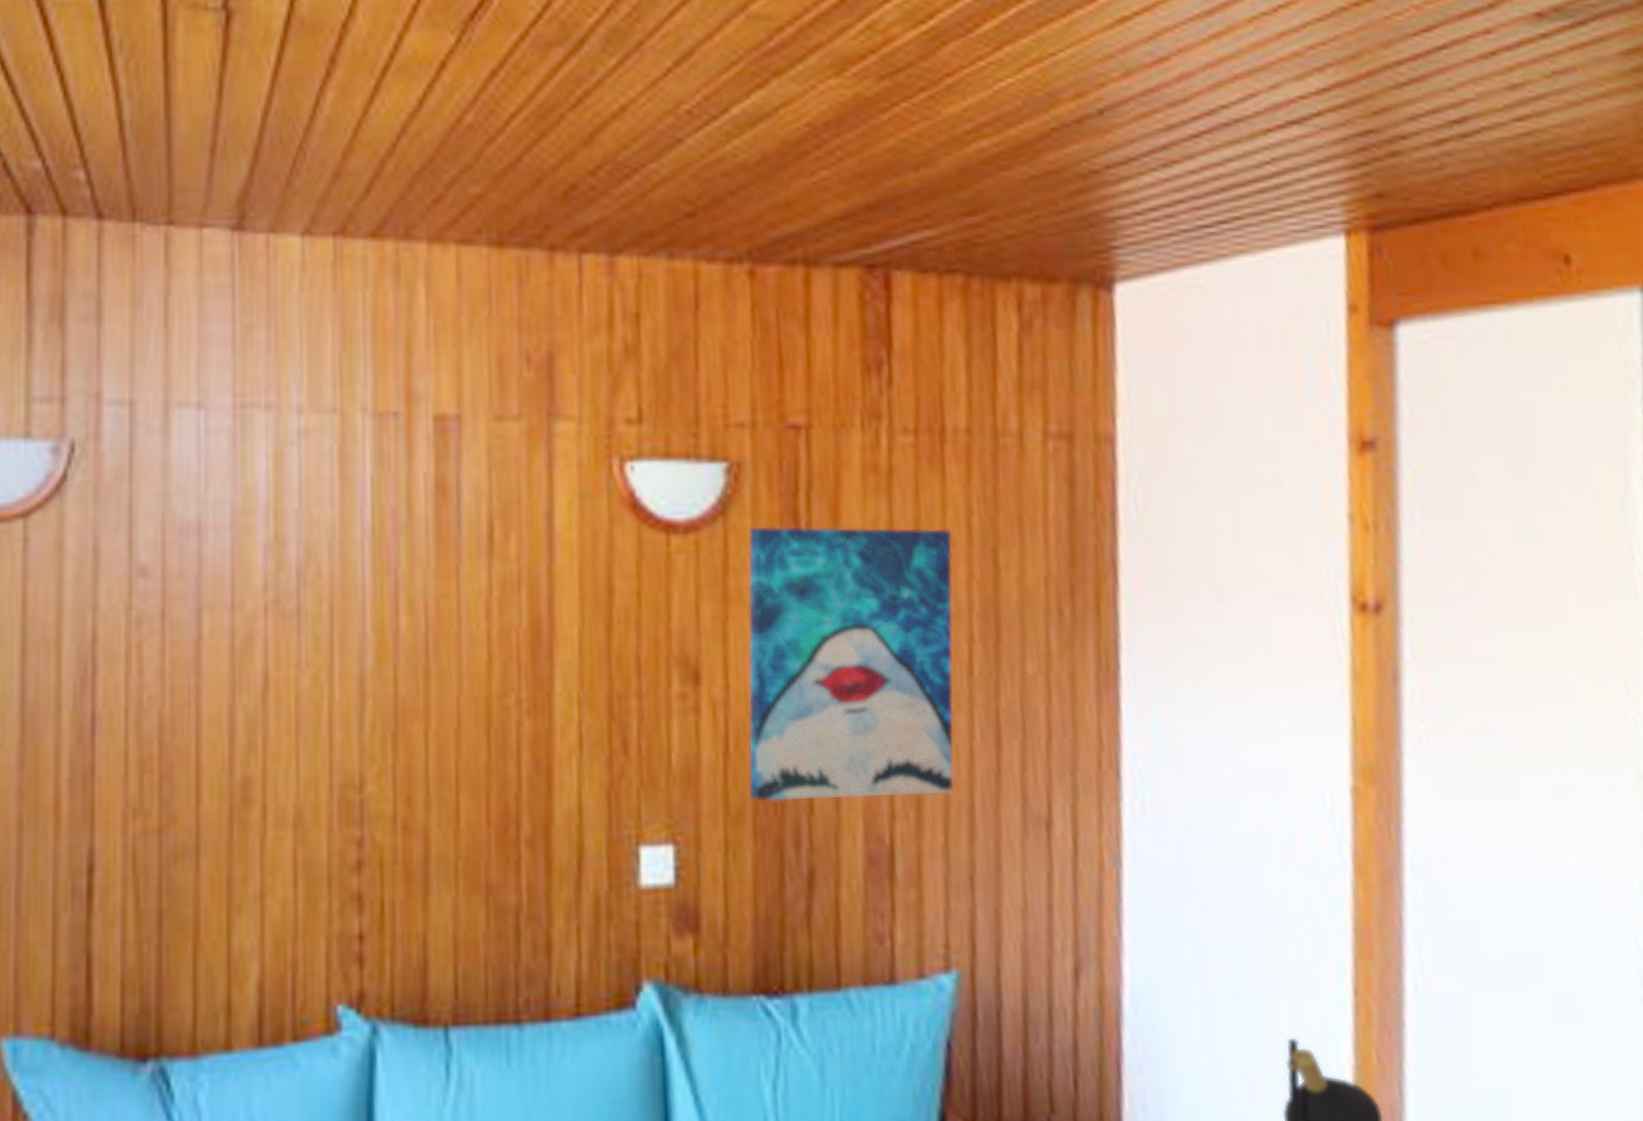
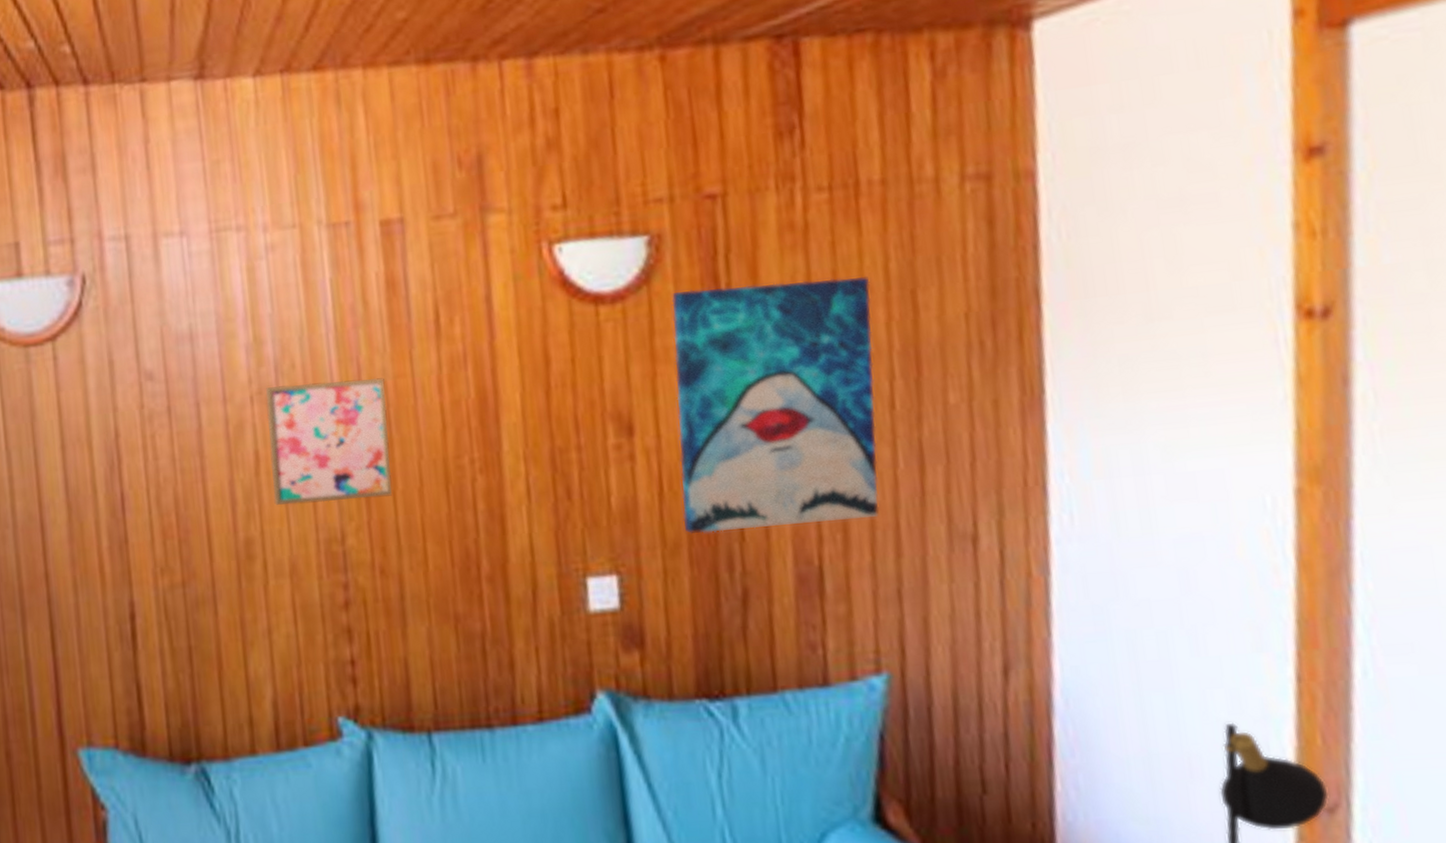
wall art: none [281,595,426,740] -> present [265,377,393,505]

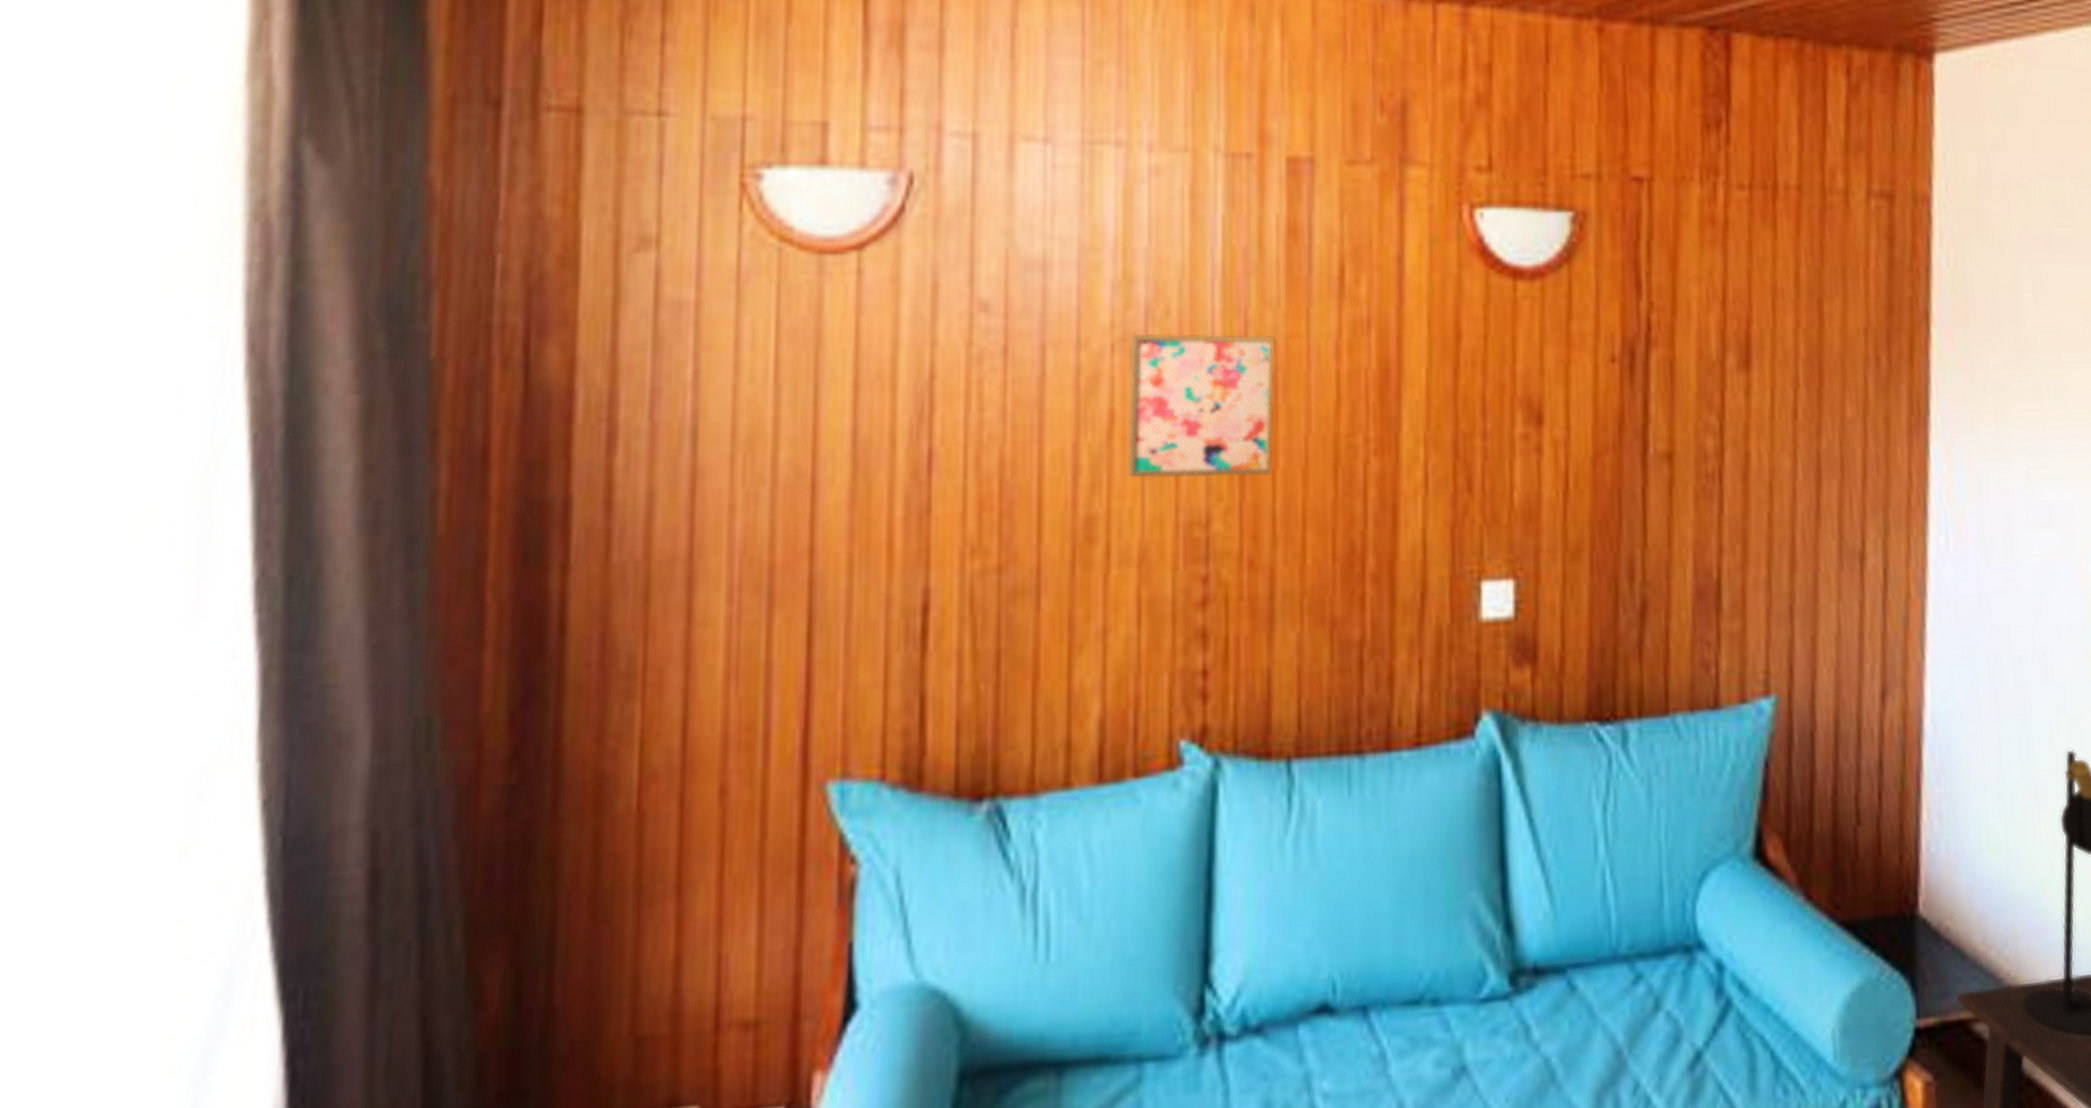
wall art: present [671,276,880,534] -> none [1586,274,1782,538]

